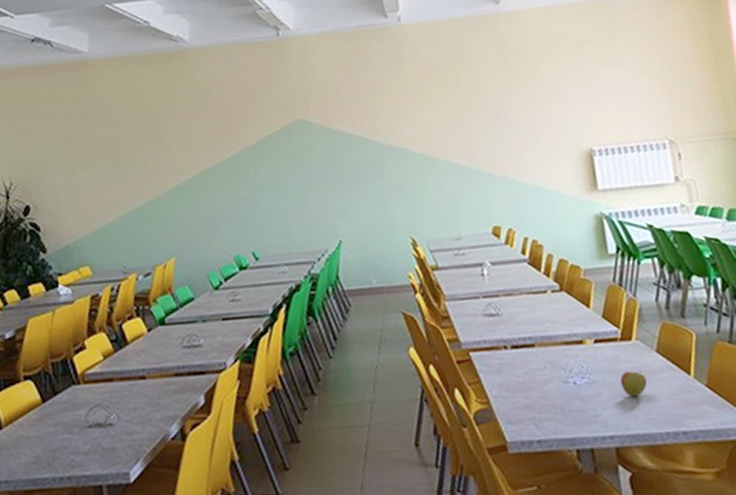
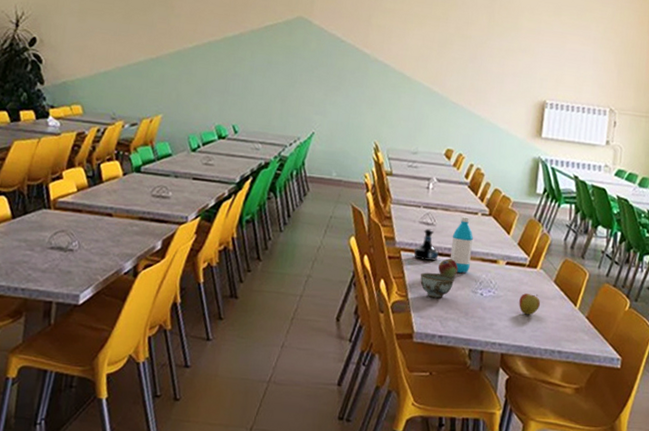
tequila bottle: none [484,320,514,358] -> present [414,228,439,261]
bowl: none [498,368,540,398] -> present [420,272,455,299]
fruit: none [516,349,541,371] -> present [438,259,458,278]
water bottle: none [523,297,553,363] -> present [449,216,474,273]

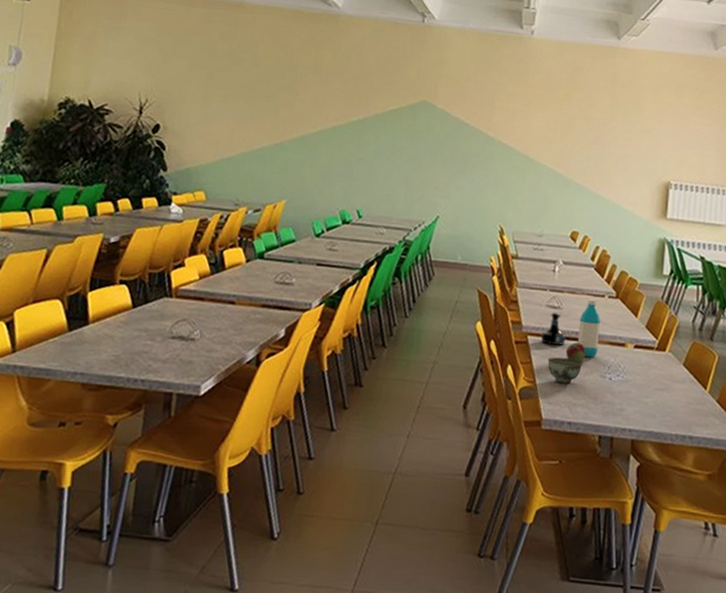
apple: present [519,293,541,315] -> none [648,377,670,400]

